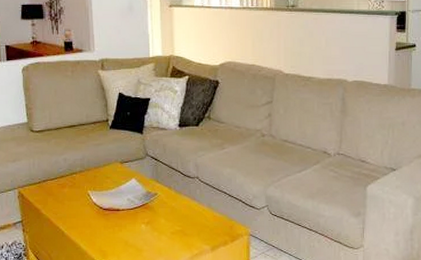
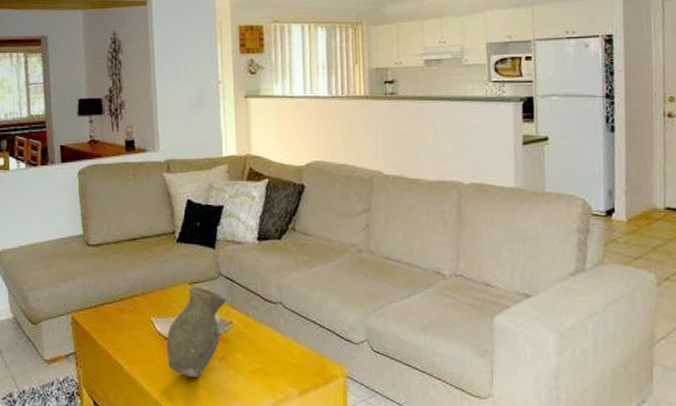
vase: none [101,165,153,239] -> present [166,286,227,377]

